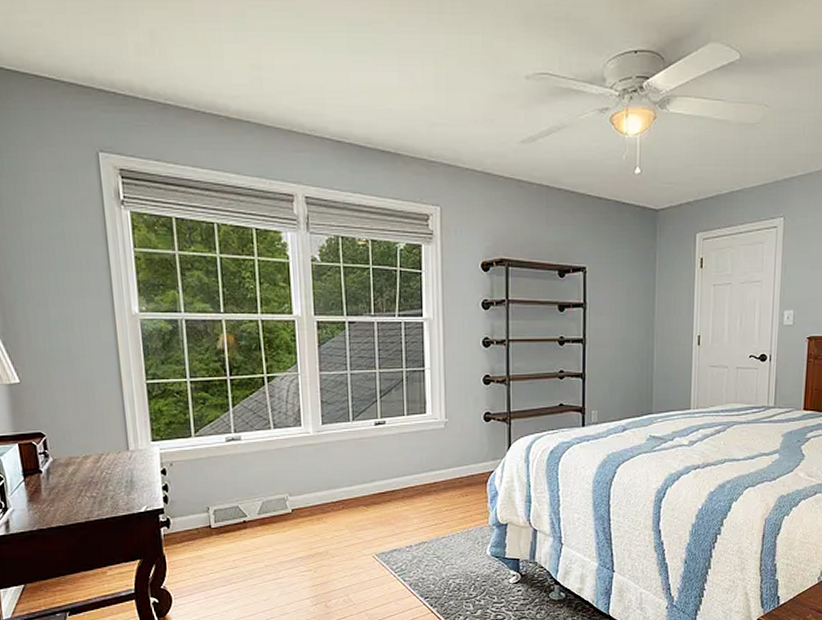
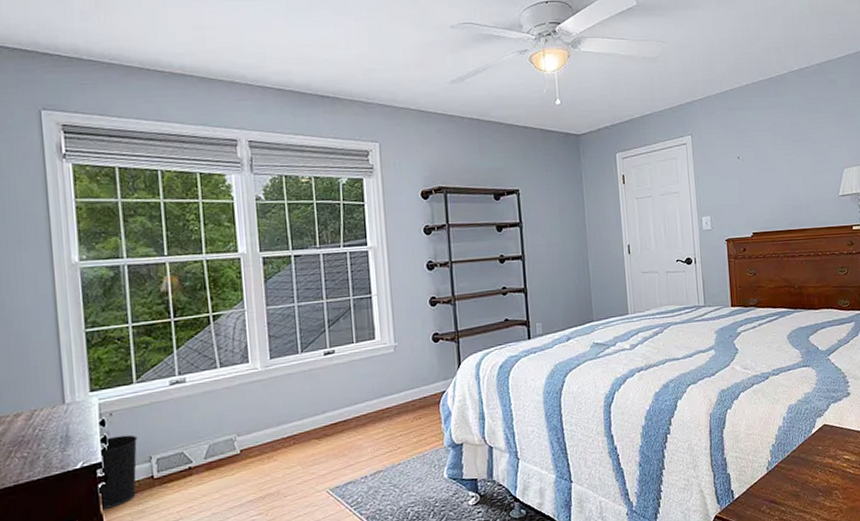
wastebasket: none [162,485,196,551] -> present [99,435,138,509]

